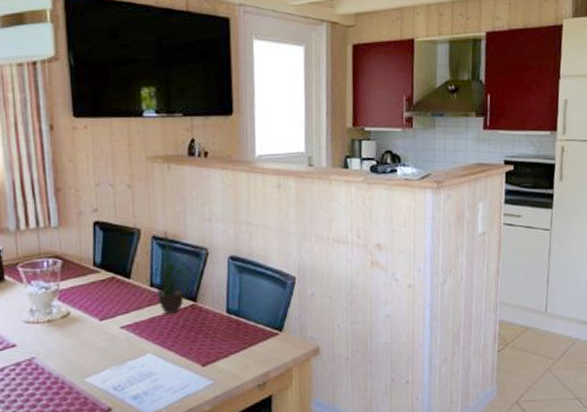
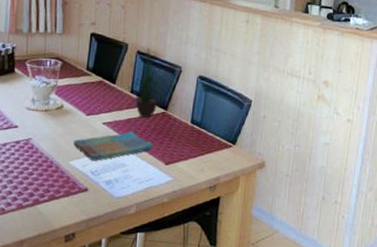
dish towel: none [87,332,185,375] -> present [73,131,153,161]

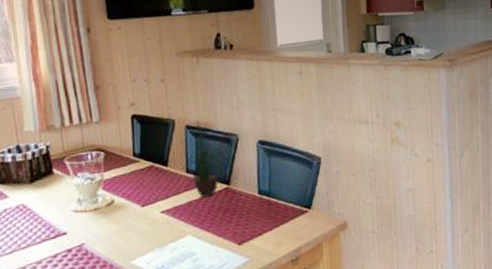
dish towel: present [73,131,153,161] -> none [132,215,222,257]

